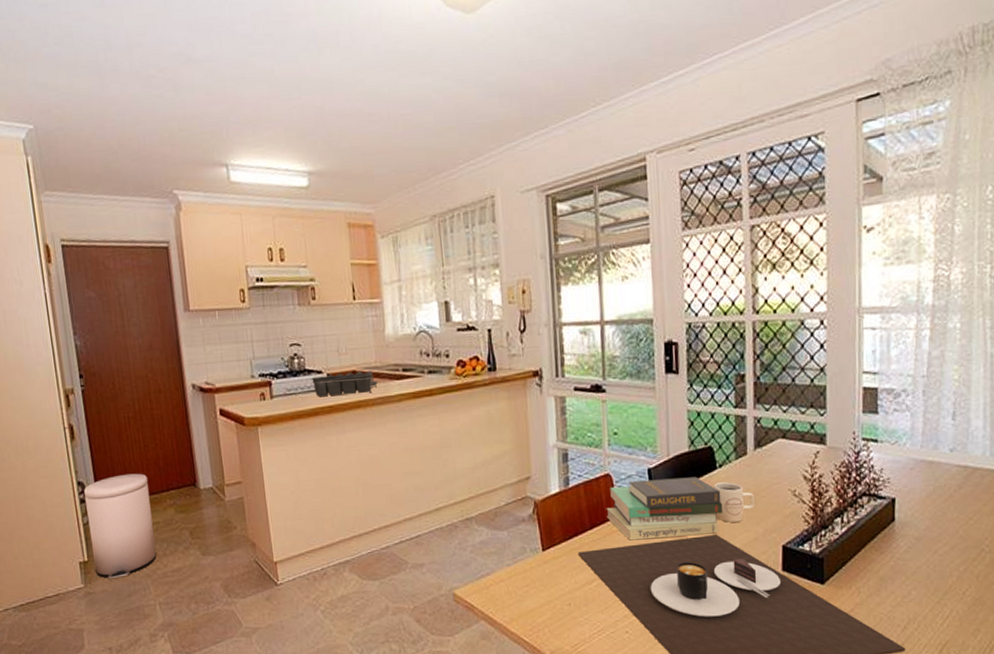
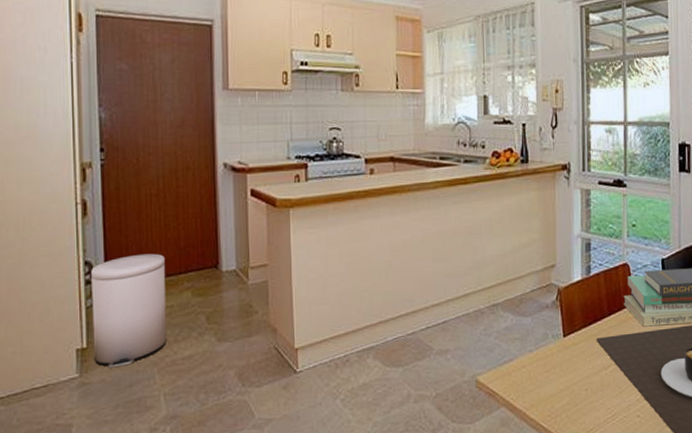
dish rack: present [311,371,379,397] -> none [348,158,416,181]

